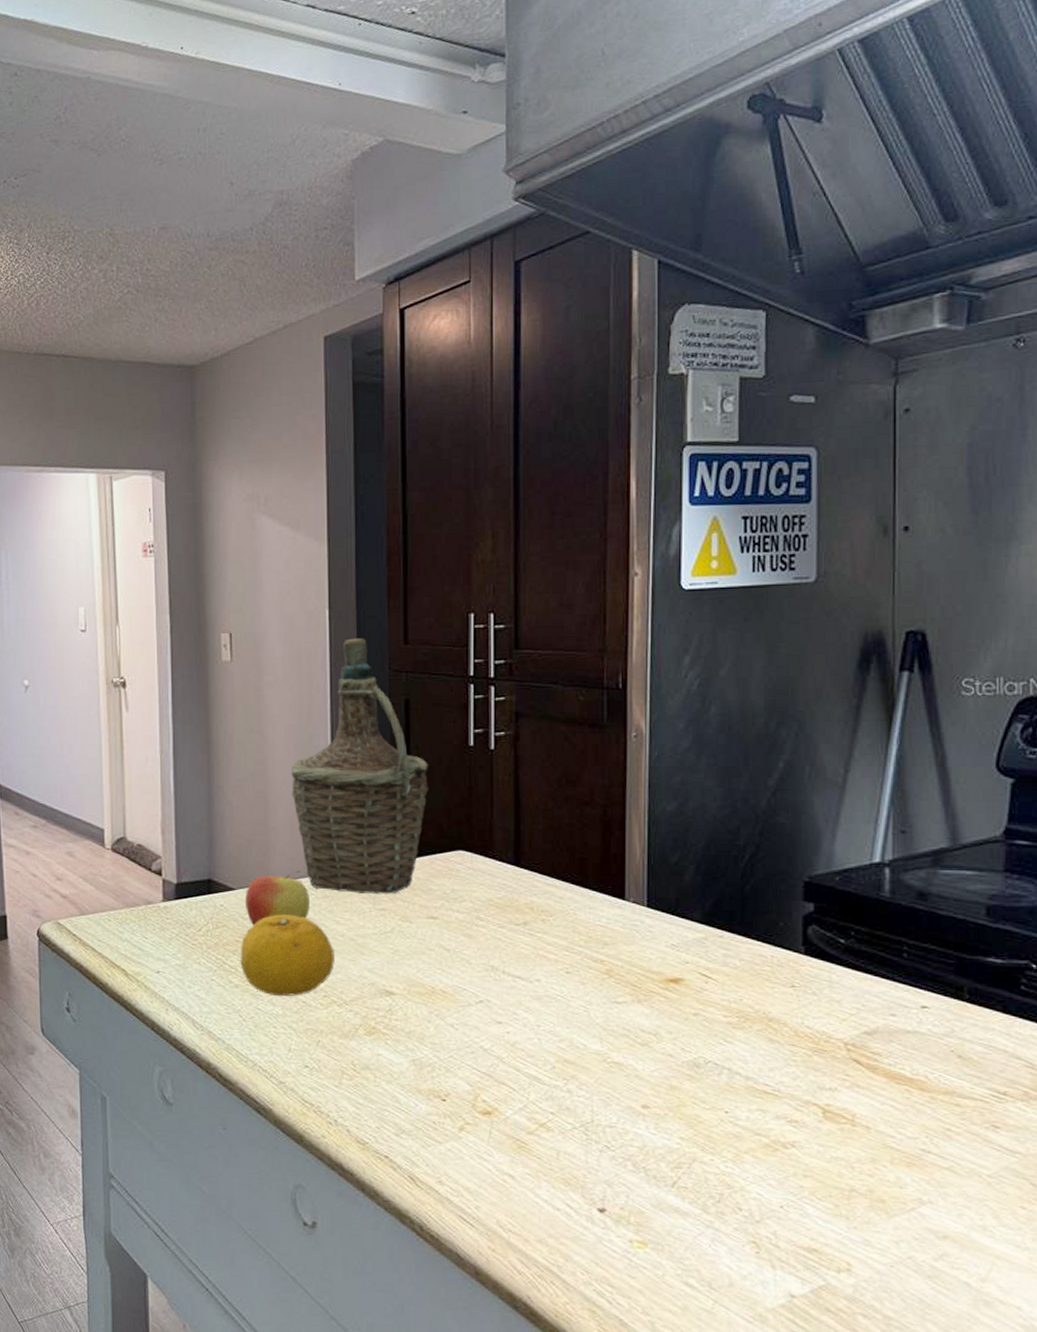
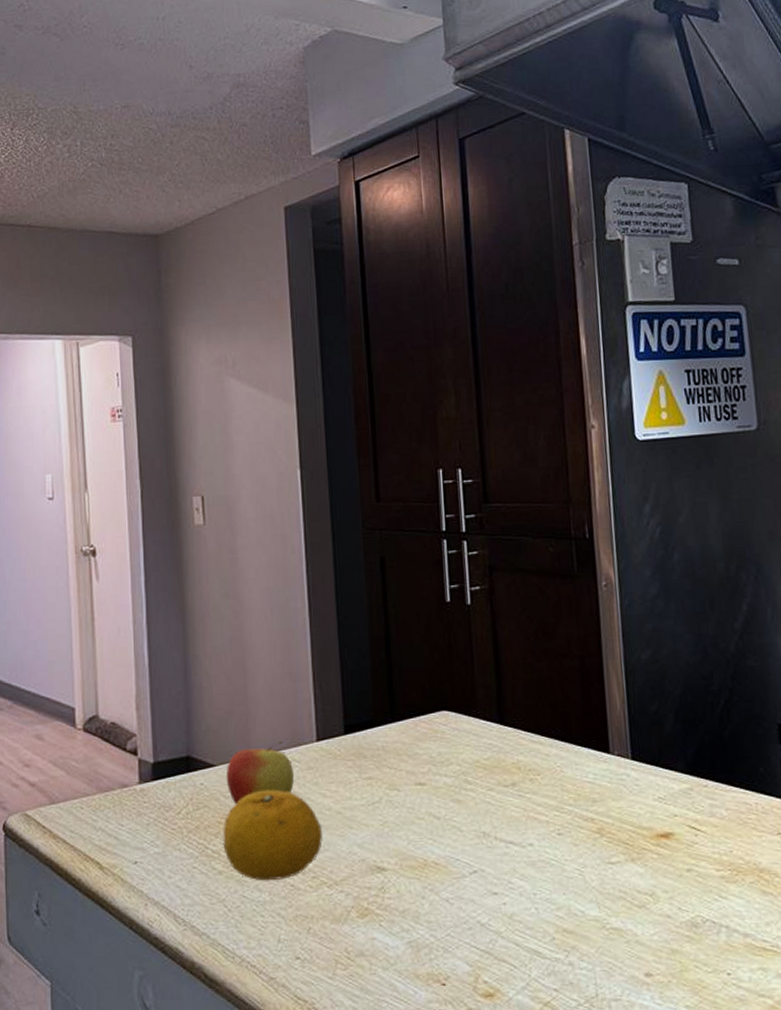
bottle: present [291,638,428,894] -> none [269,497,408,763]

